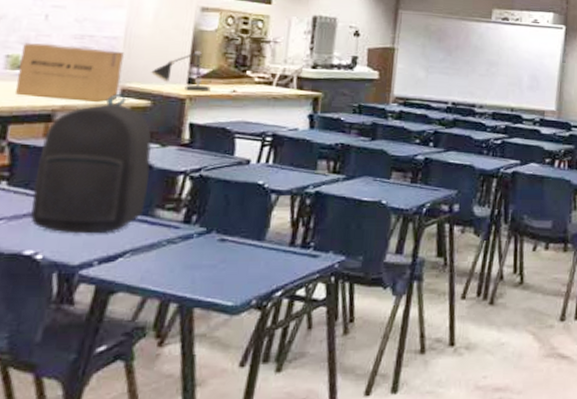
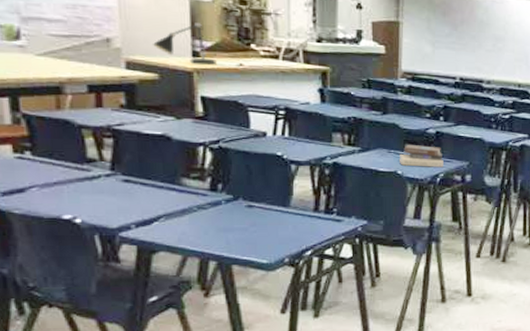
box: present [14,43,124,103] -> none [13,12,123,76]
backpack: present [29,93,152,234] -> none [57,66,171,200]
books: none [384,172,431,197] -> present [398,145,443,168]

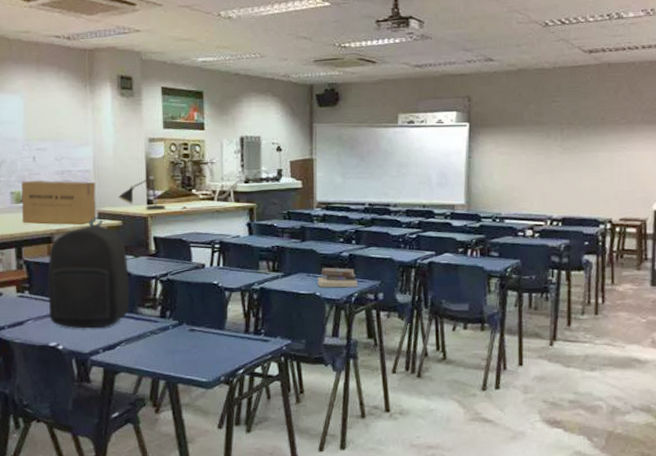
box: none [13,12,123,76] -> present [20,180,96,226]
backpack: none [57,66,171,200] -> present [47,216,130,329]

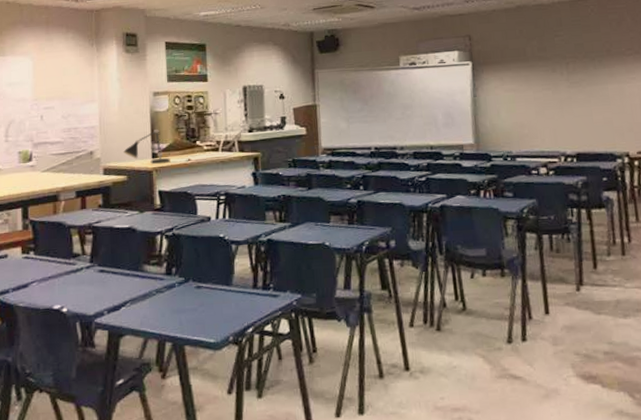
box: present [20,180,96,226] -> none [28,138,102,183]
backpack: present [47,216,130,329] -> none [53,172,135,289]
books: present [317,268,357,288] -> none [325,215,368,237]

